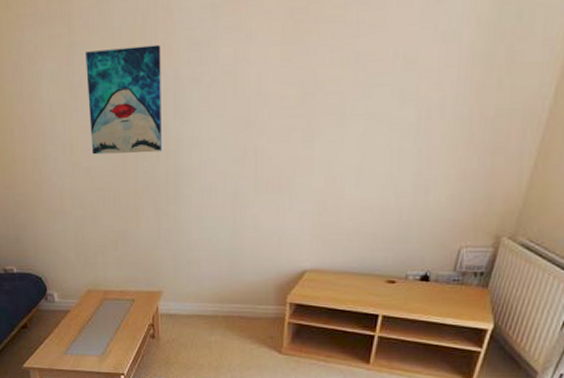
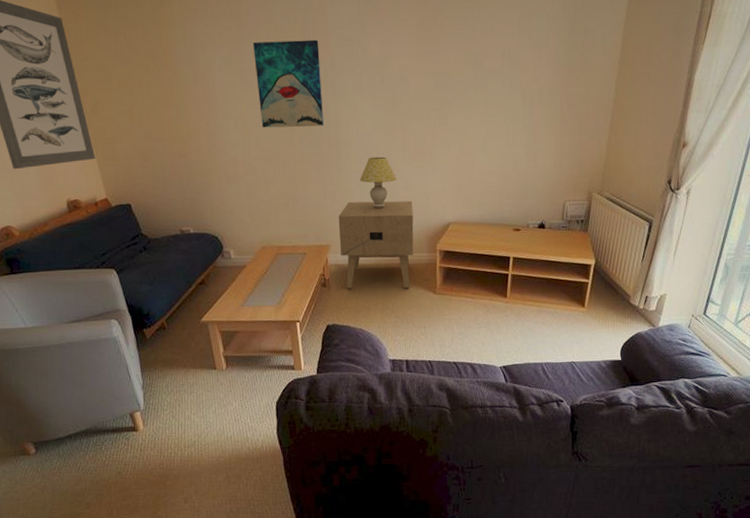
nightstand: none [172,242,261,345] -> present [338,200,414,289]
table lamp: none [199,188,245,250] -> present [359,156,397,208]

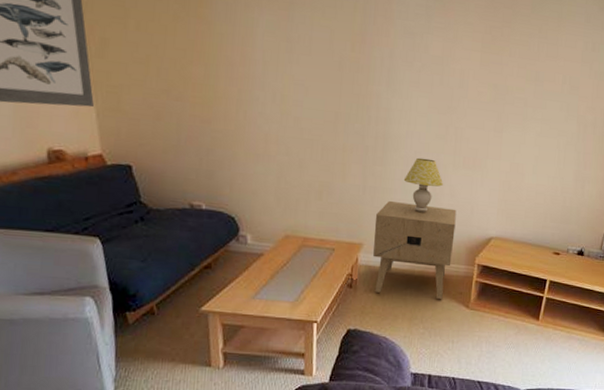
wall art: present [253,39,325,128] -> none [303,13,379,117]

